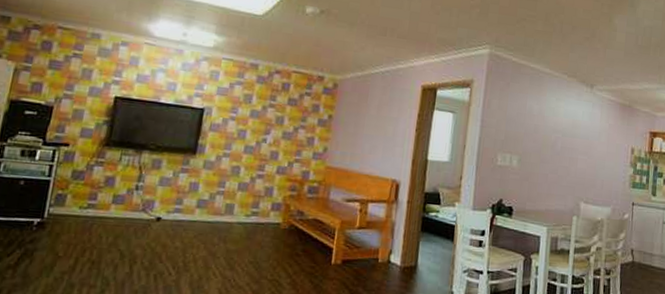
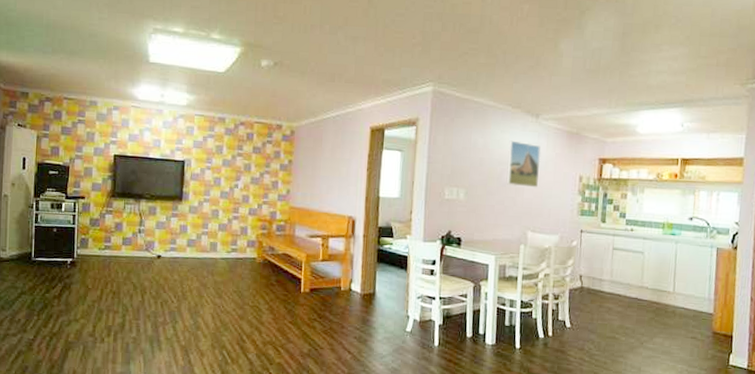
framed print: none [560,109,595,158] -> present [506,140,541,188]

